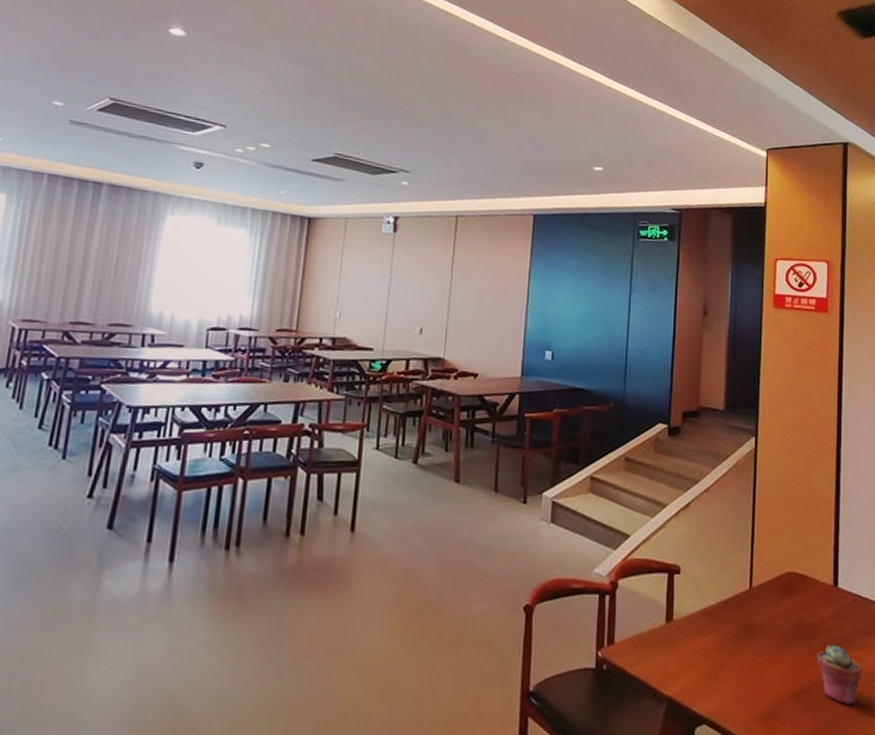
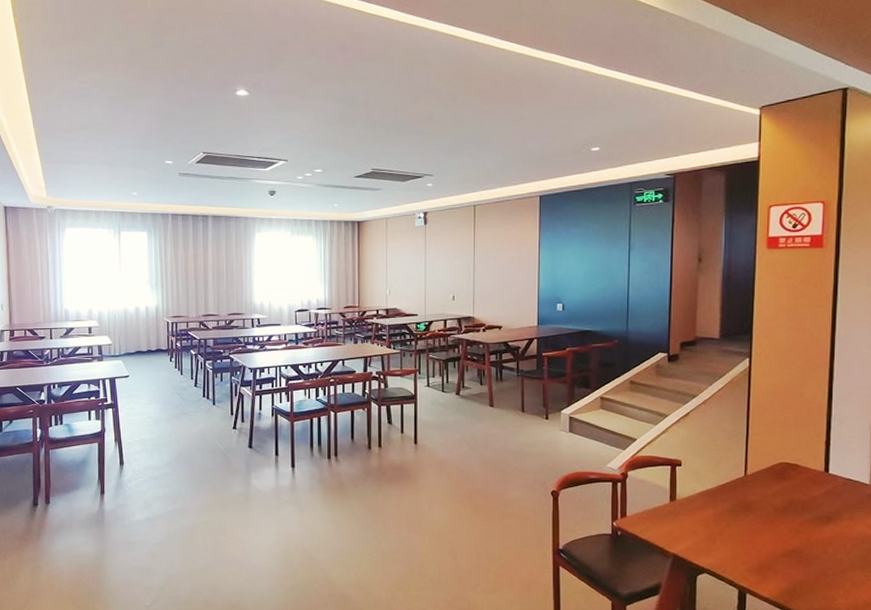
potted succulent: present [816,645,862,705] -> none [807,517,851,561]

